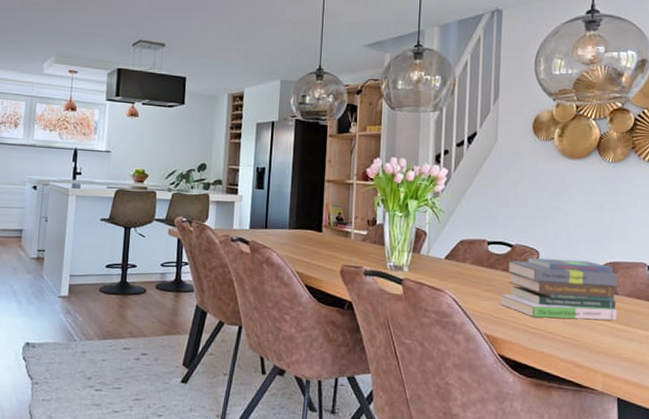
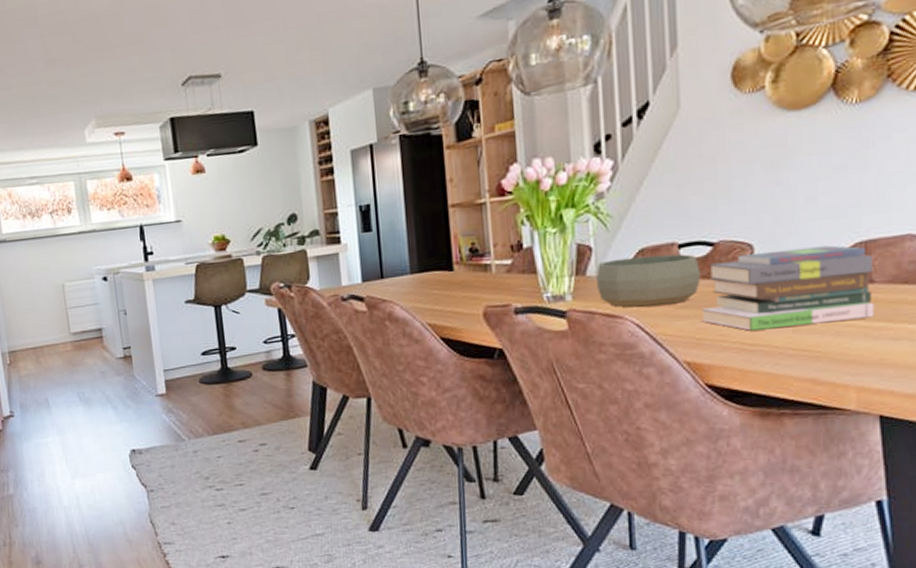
decorative bowl: none [427,244,501,288] -> present [596,254,700,308]

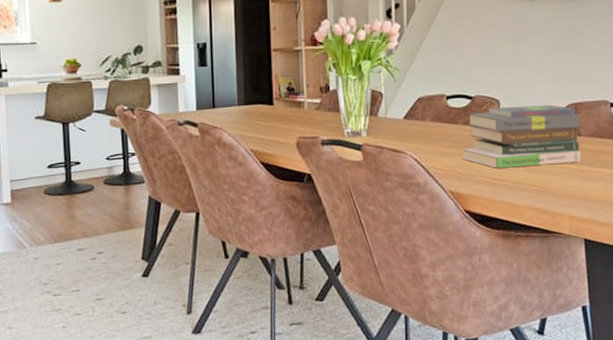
decorative bowl: present [596,254,700,308] -> none [386,103,462,146]

